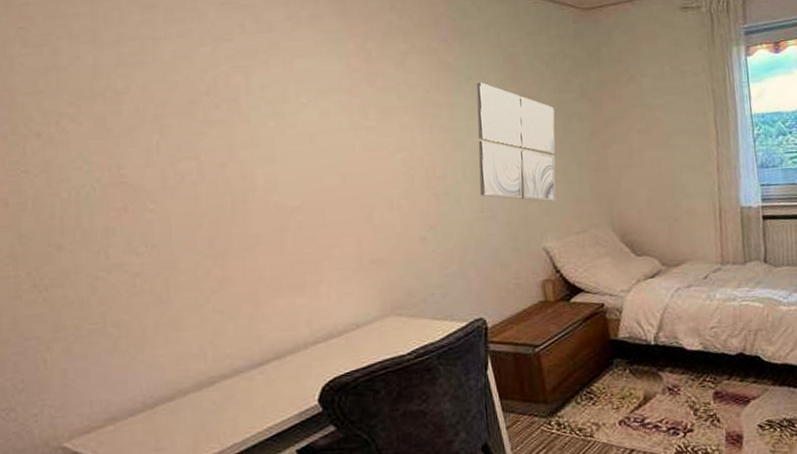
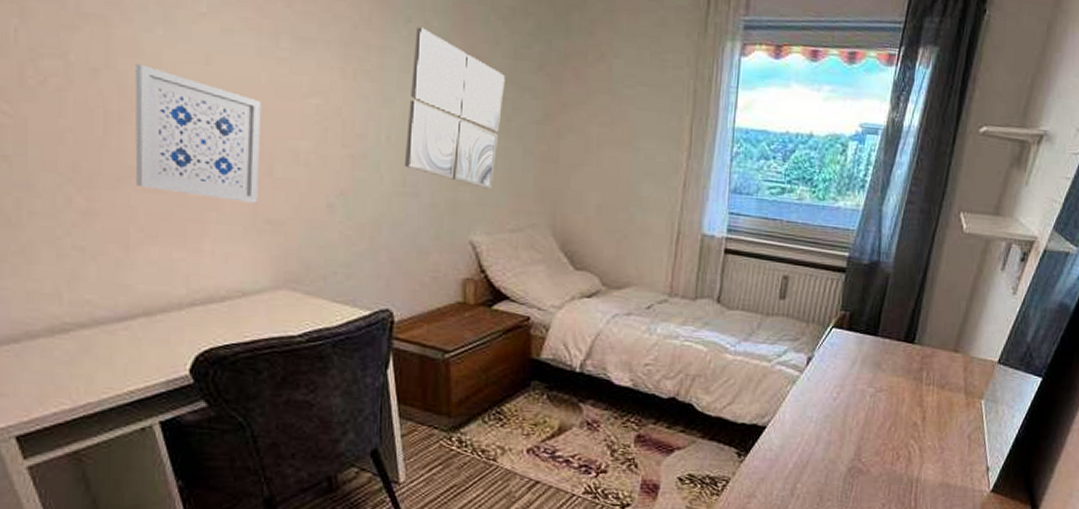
wall art: none [253,152,362,252] -> present [134,63,261,203]

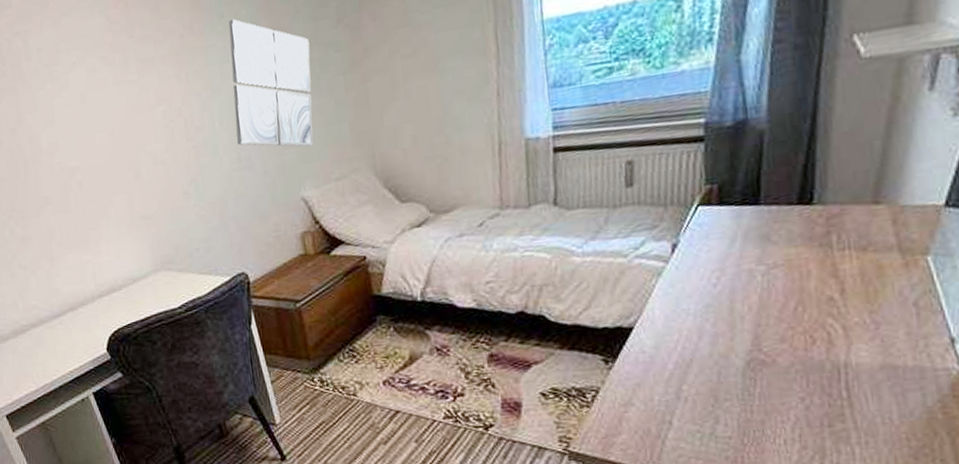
wall art: present [134,63,261,203] -> none [37,116,133,211]

